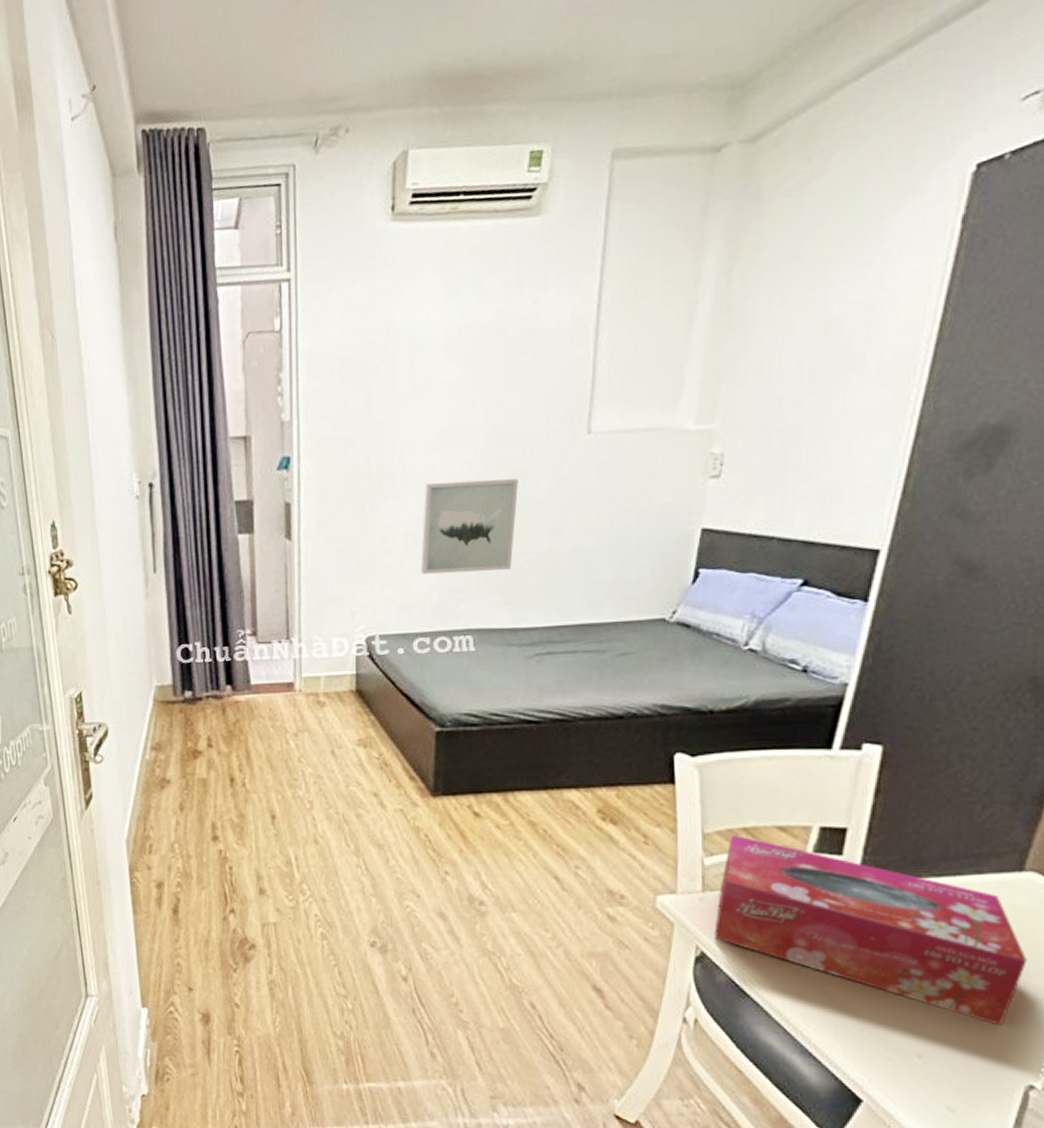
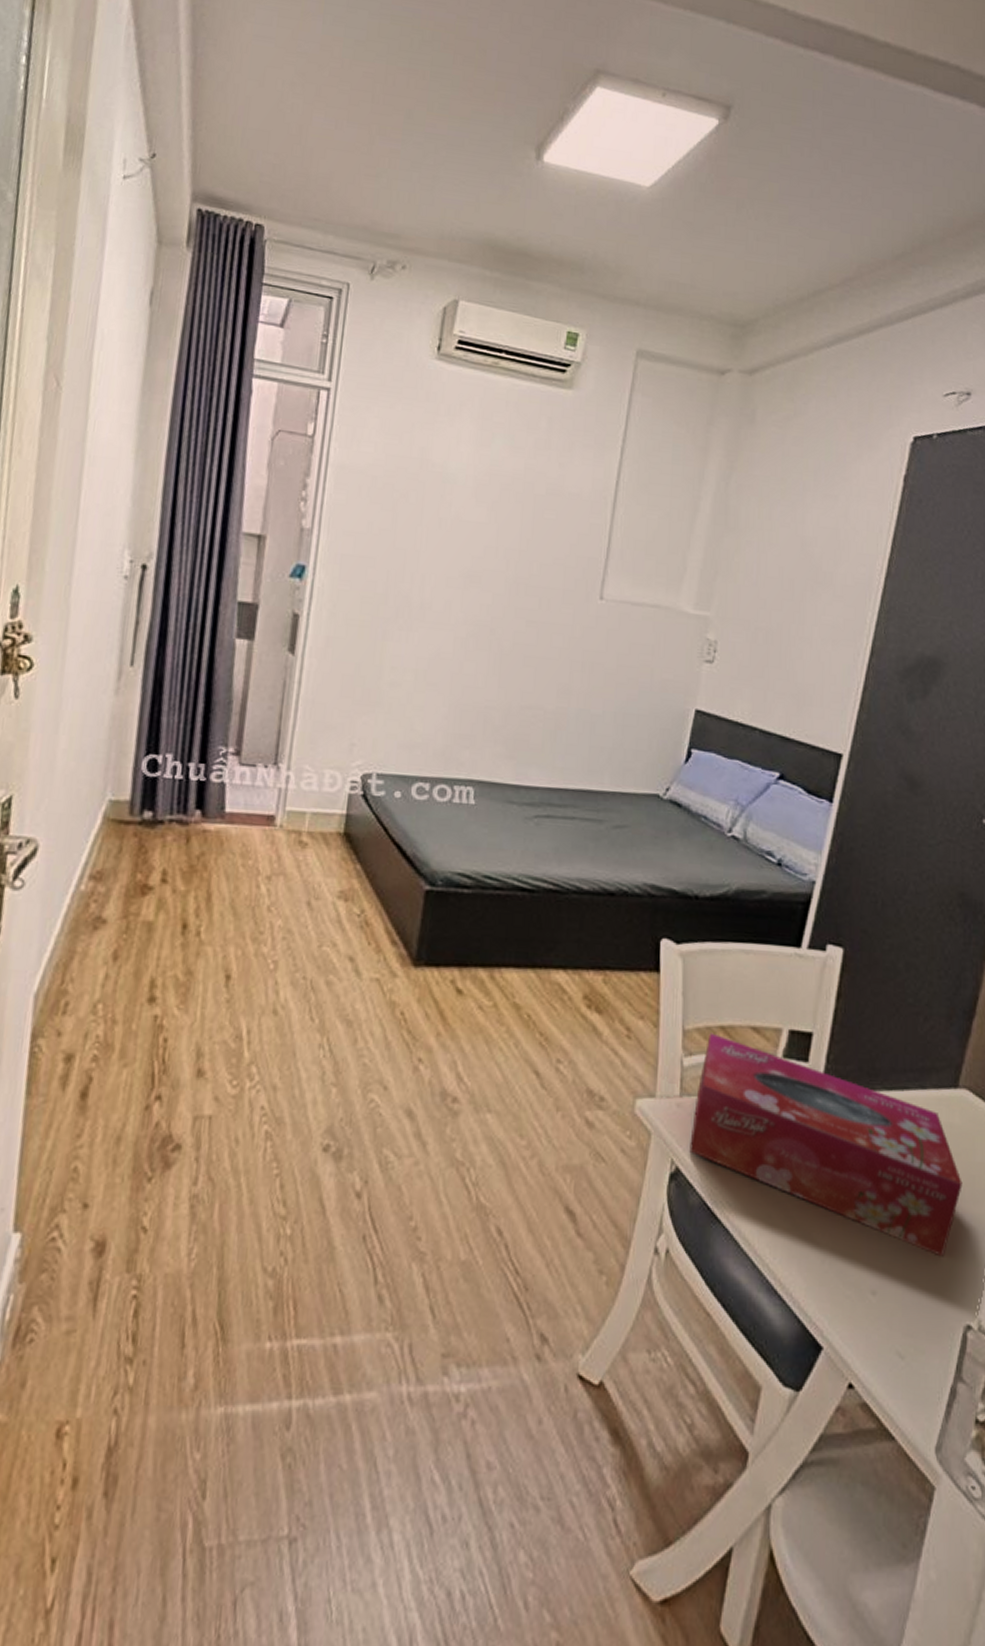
wall art: present [421,478,518,574] -> none [428,619,532,722]

